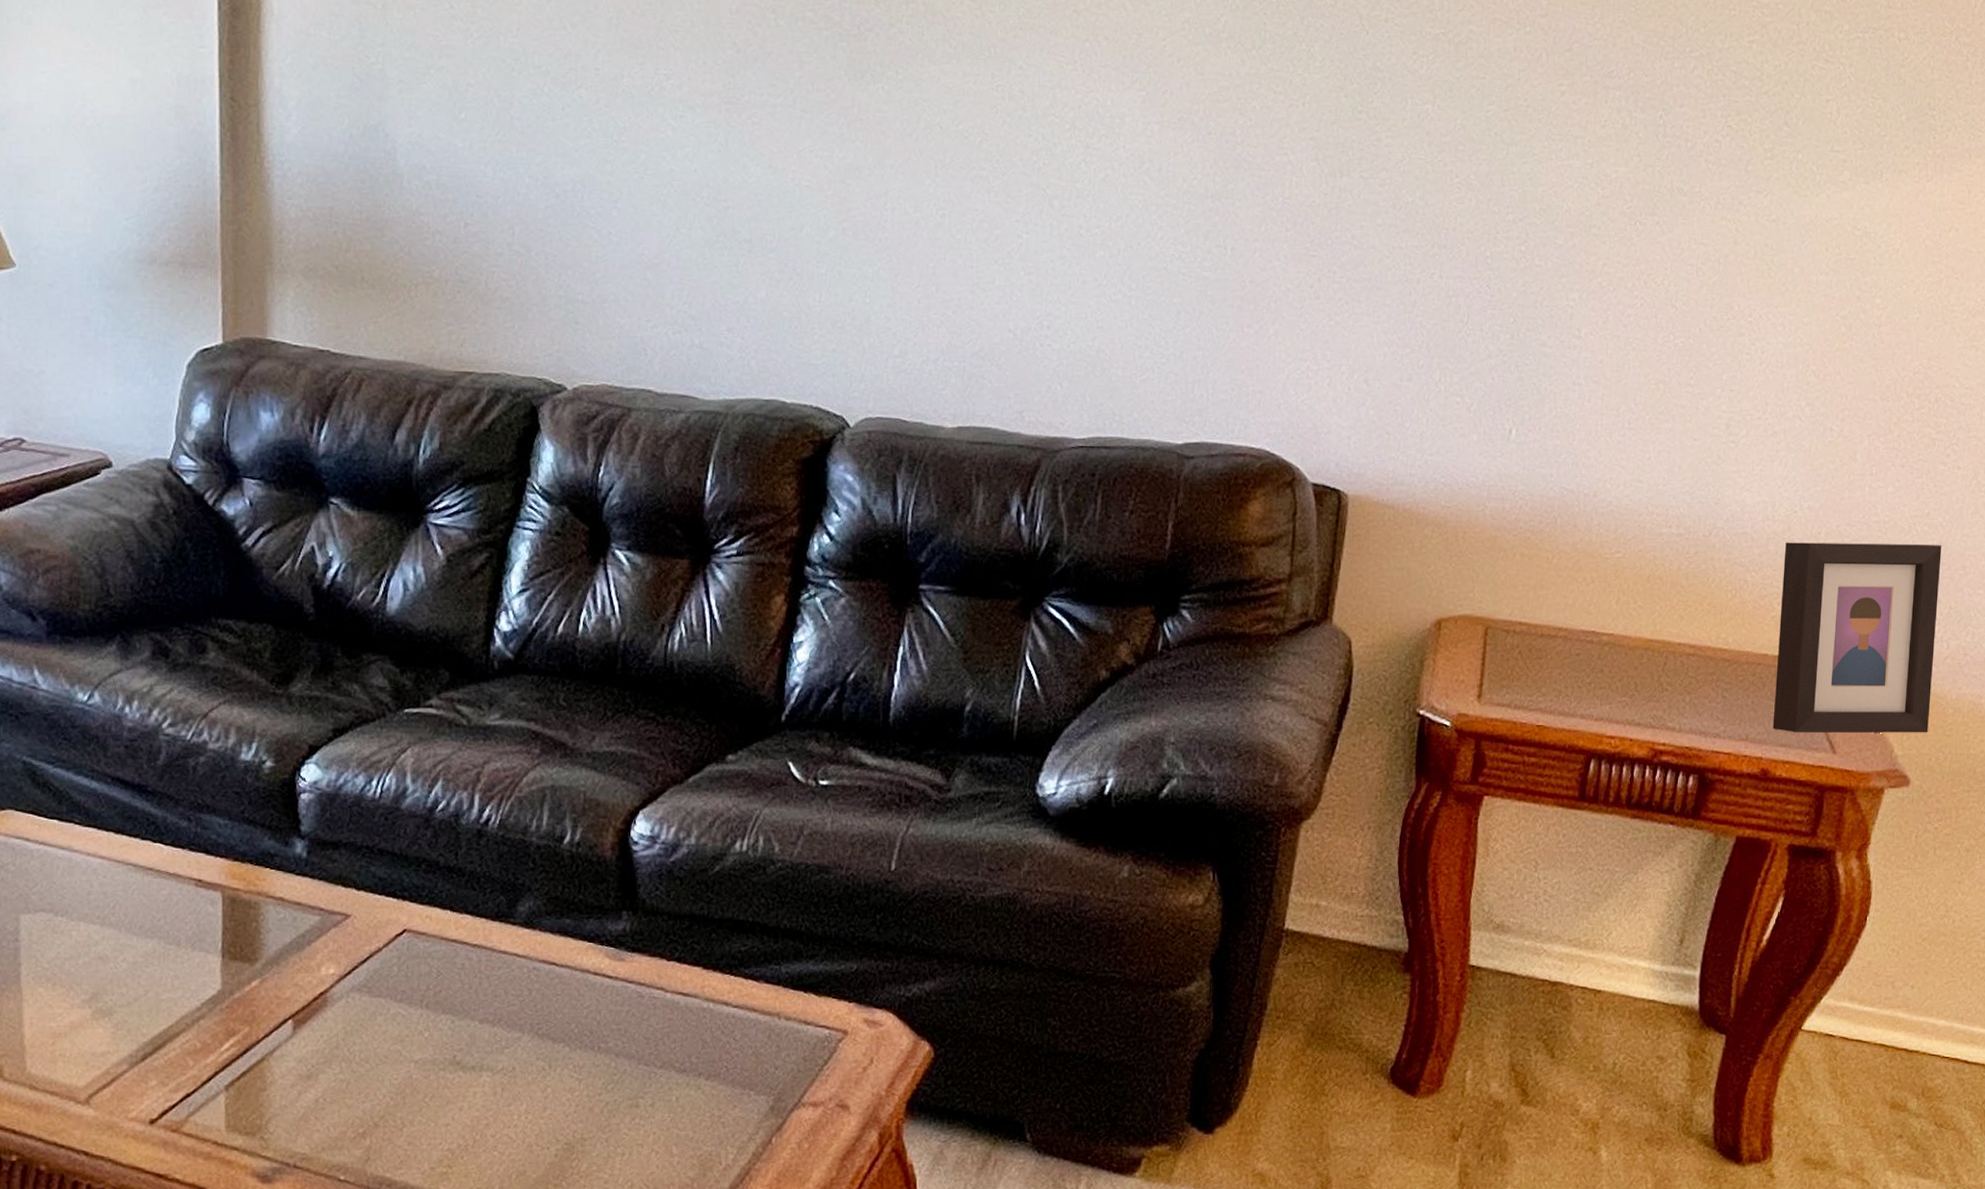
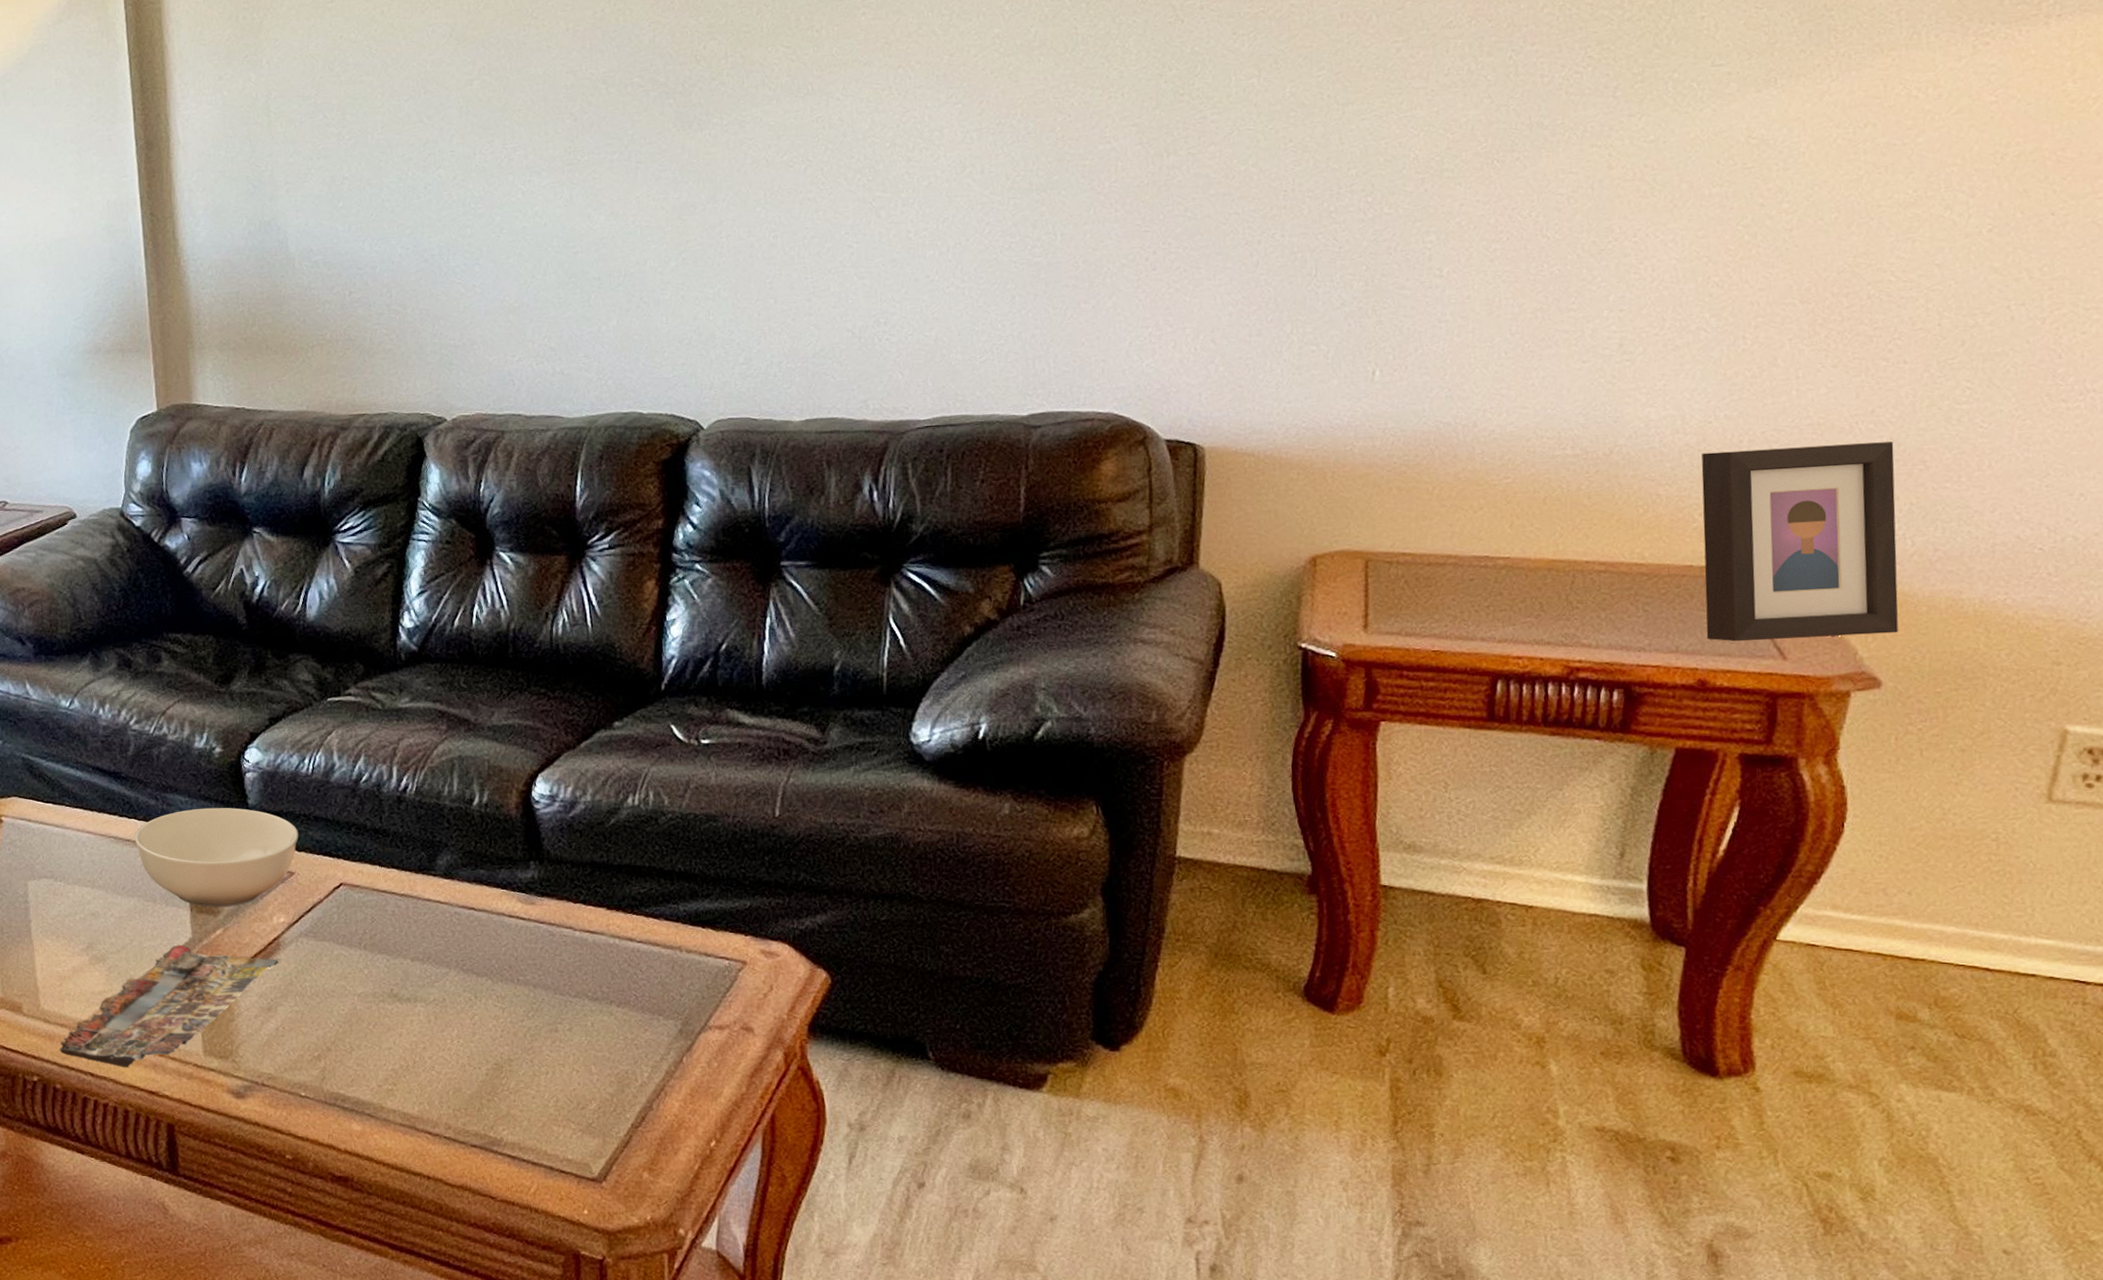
magazine: none [47,997,327,1145] -> present [60,944,281,1067]
bowl: none [158,833,359,954] -> present [134,807,299,908]

